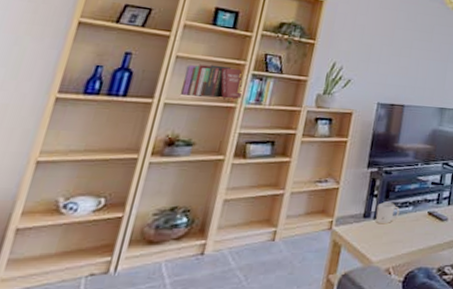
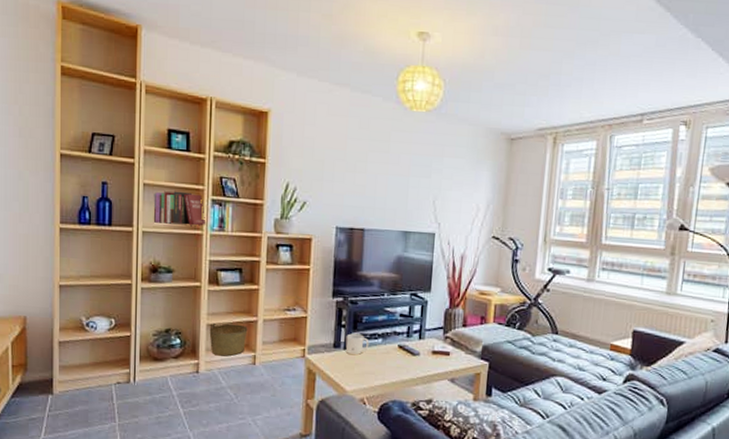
basket: none [223,198,272,234] -> present [209,323,248,357]

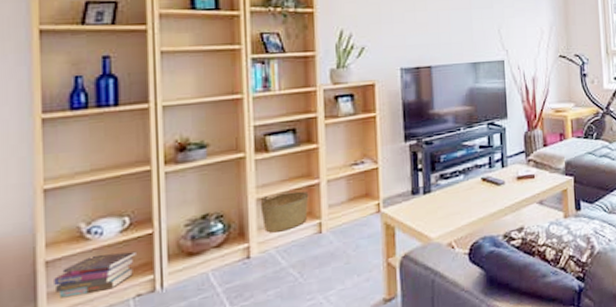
books: none [64,344,118,374] -> present [54,251,136,298]
books: present [153,191,206,226] -> none [175,54,247,94]
mug: present [345,333,369,356] -> none [424,174,451,199]

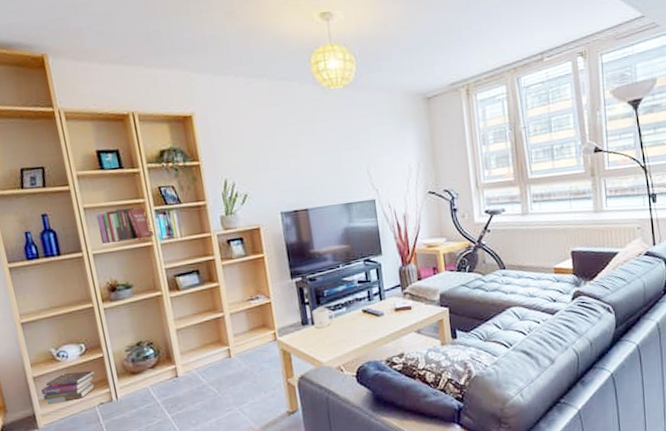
books: none [175,54,247,94] -> present [96,207,155,244]
basket: present [260,191,309,233] -> none [179,323,218,357]
mug: none [424,174,451,199] -> present [312,307,335,329]

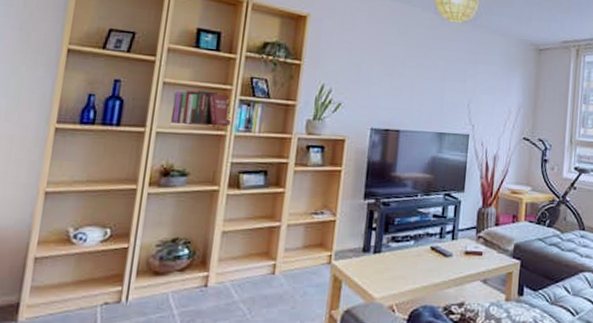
books: present [41,370,95,404] -> none [38,259,111,294]
mug: present [312,307,335,329] -> none [375,236,401,260]

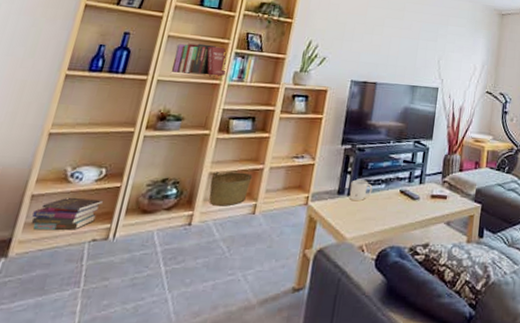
books: none [38,259,111,294] -> present [32,197,103,231]
basket: none [224,230,269,267] -> present [209,172,253,206]
mug: none [375,236,401,260] -> present [349,180,373,202]

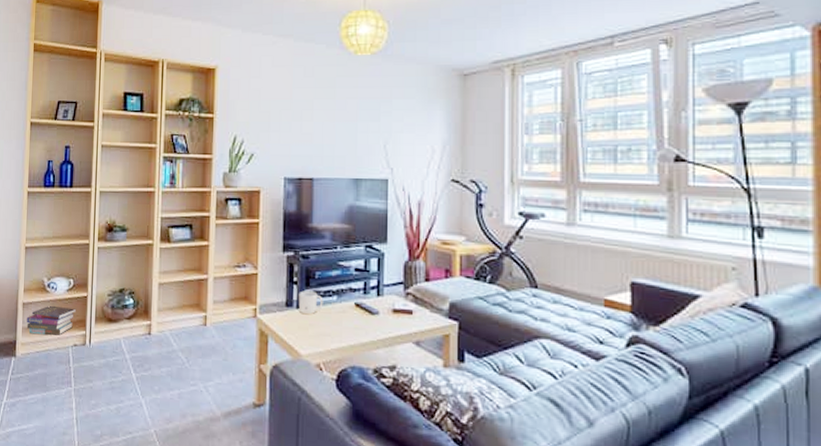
books: present [172,43,226,76] -> none [110,150,158,184]
basket: present [209,172,253,206] -> none [161,282,199,317]

